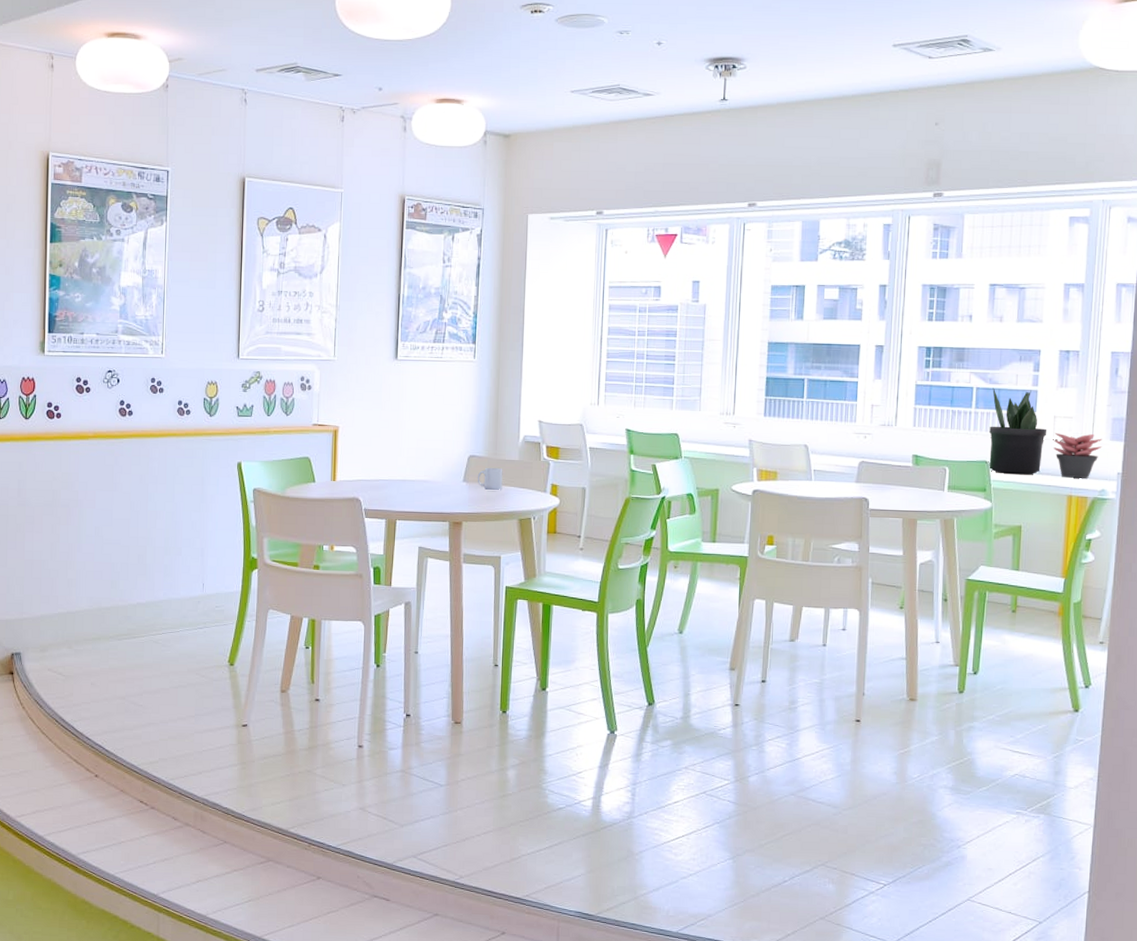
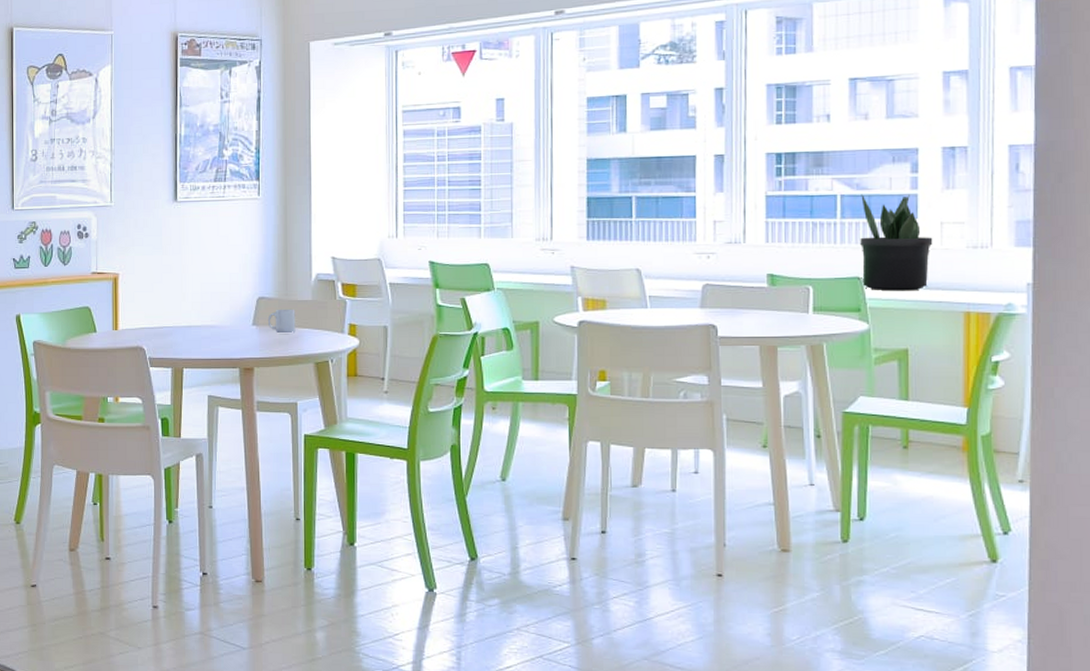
succulent plant: present [1053,432,1103,478] -> none [942,240,1005,292]

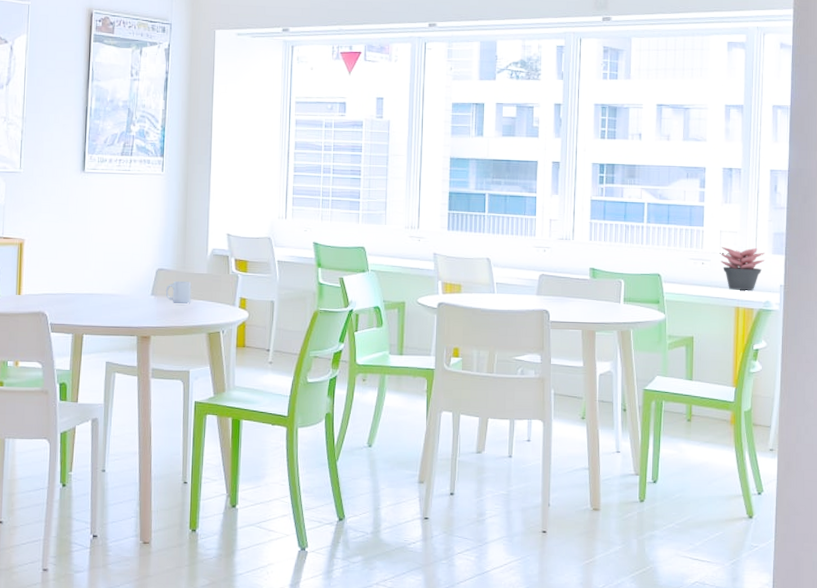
planter: present [860,194,933,291] -> none [661,203,714,288]
succulent plant: none [942,240,1005,292] -> present [721,246,765,291]

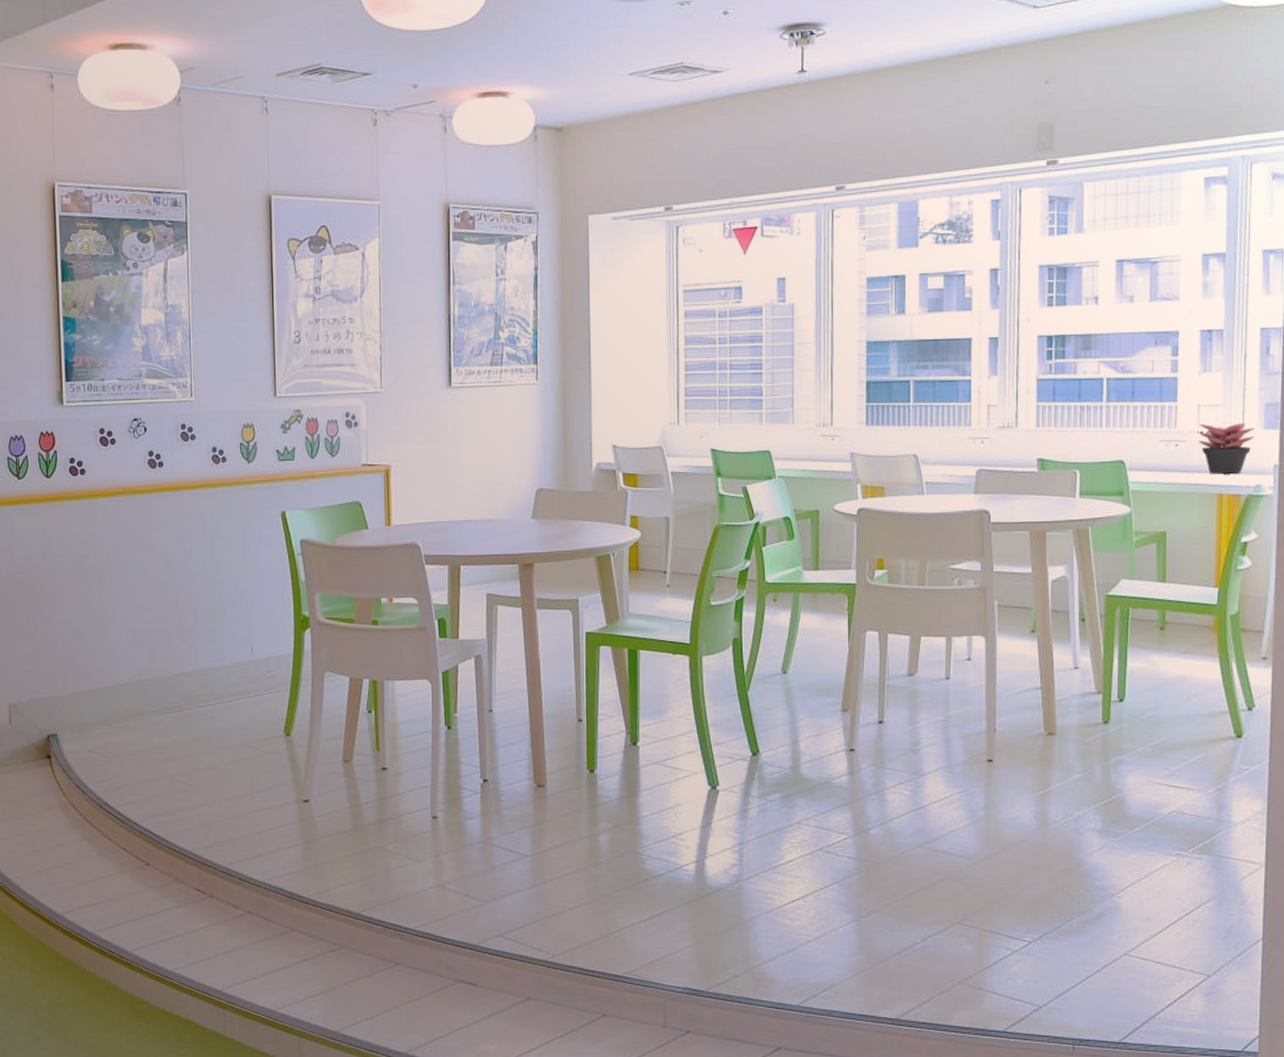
cup: present [165,280,192,306] -> none [547,500,576,528]

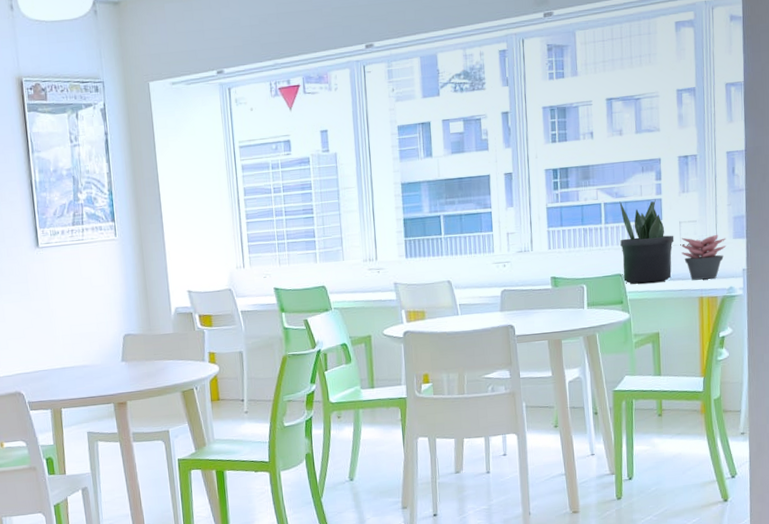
planter: none [1124,377,1191,474] -> present [619,199,674,284]

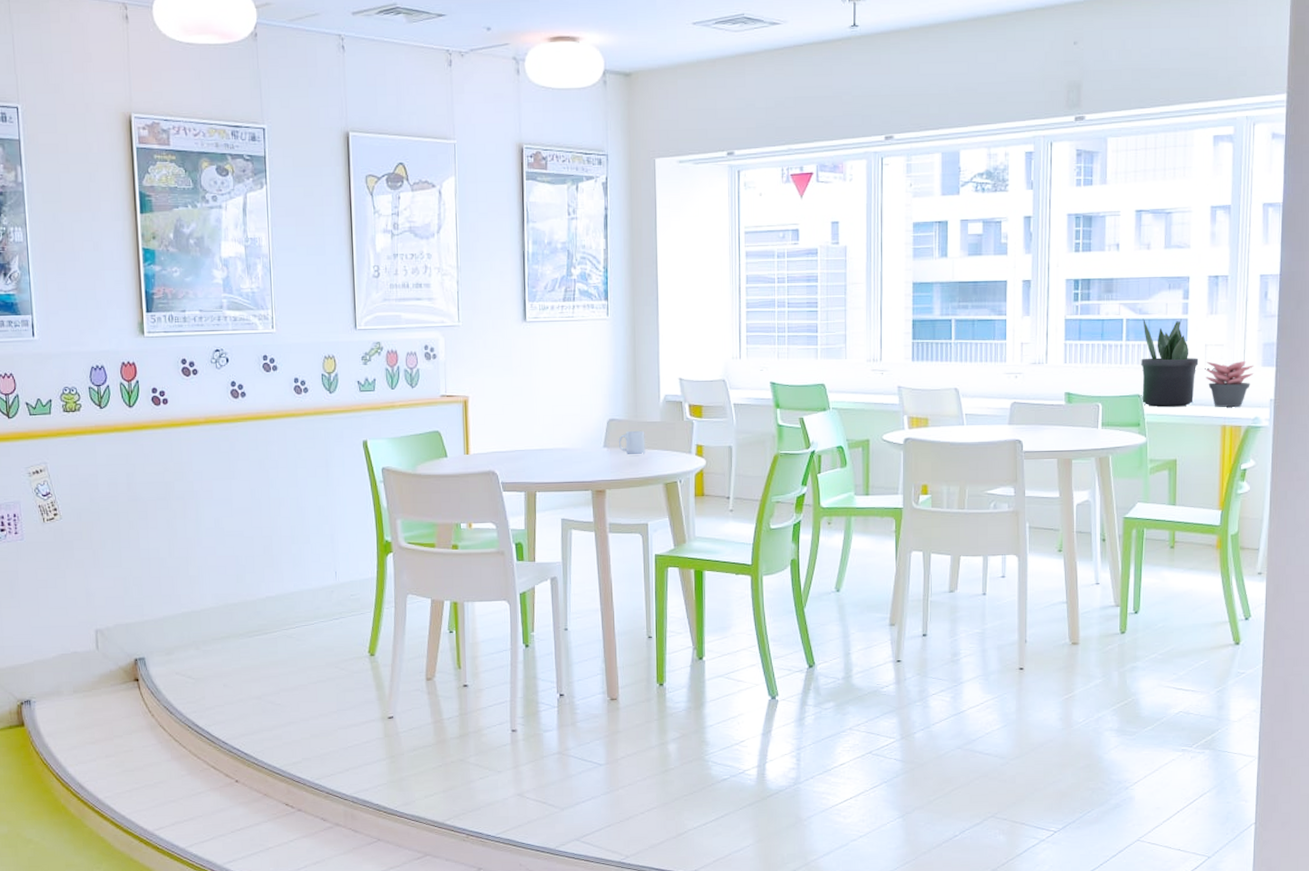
cup: none [135,342,162,368] -> present [618,430,645,457]

